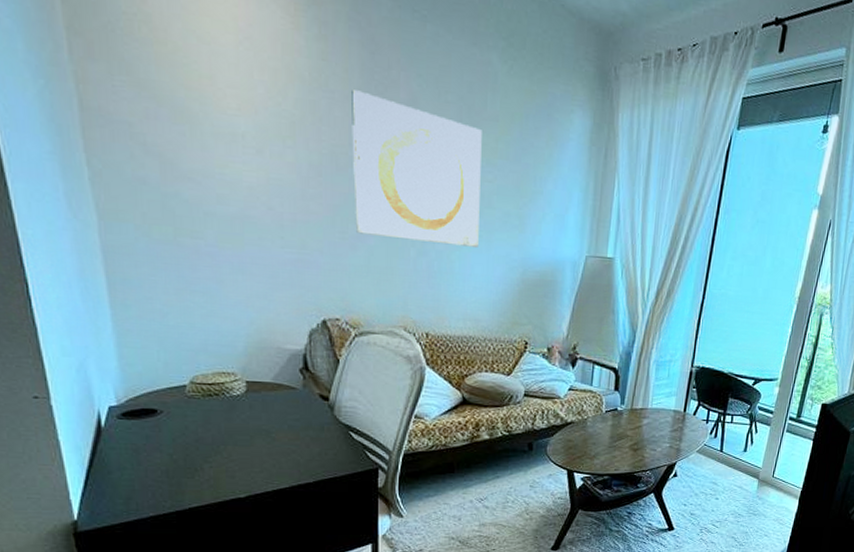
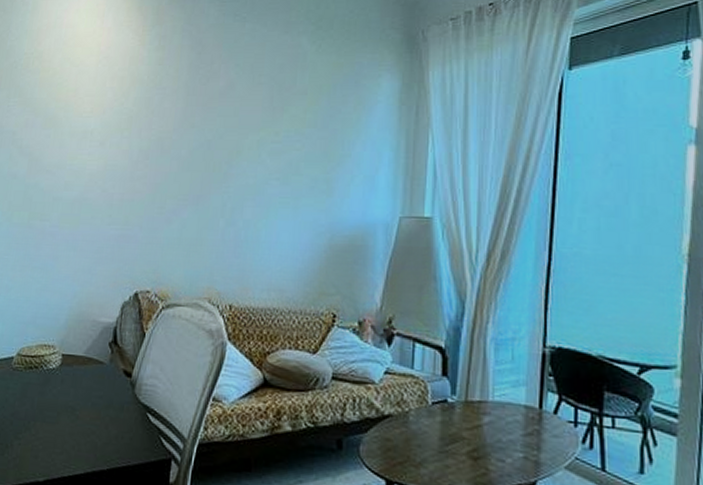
wall art: present [352,90,482,247] -> none [171,84,291,214]

